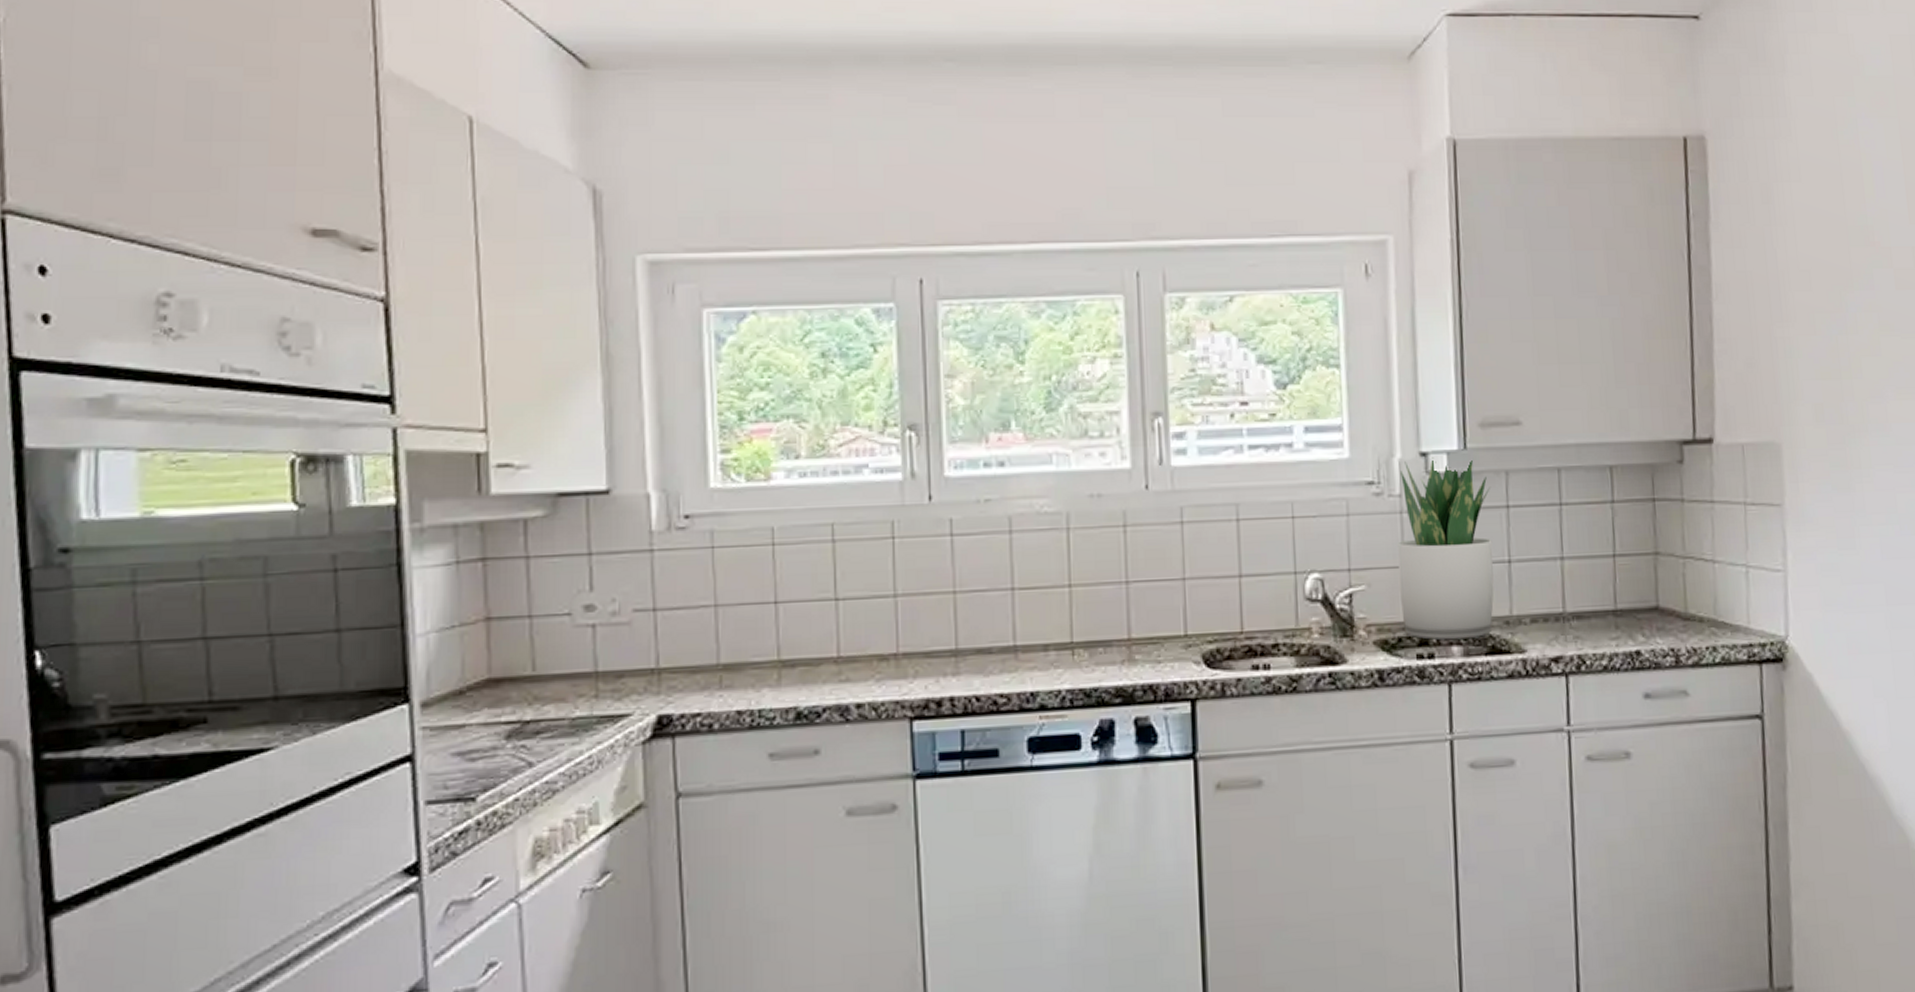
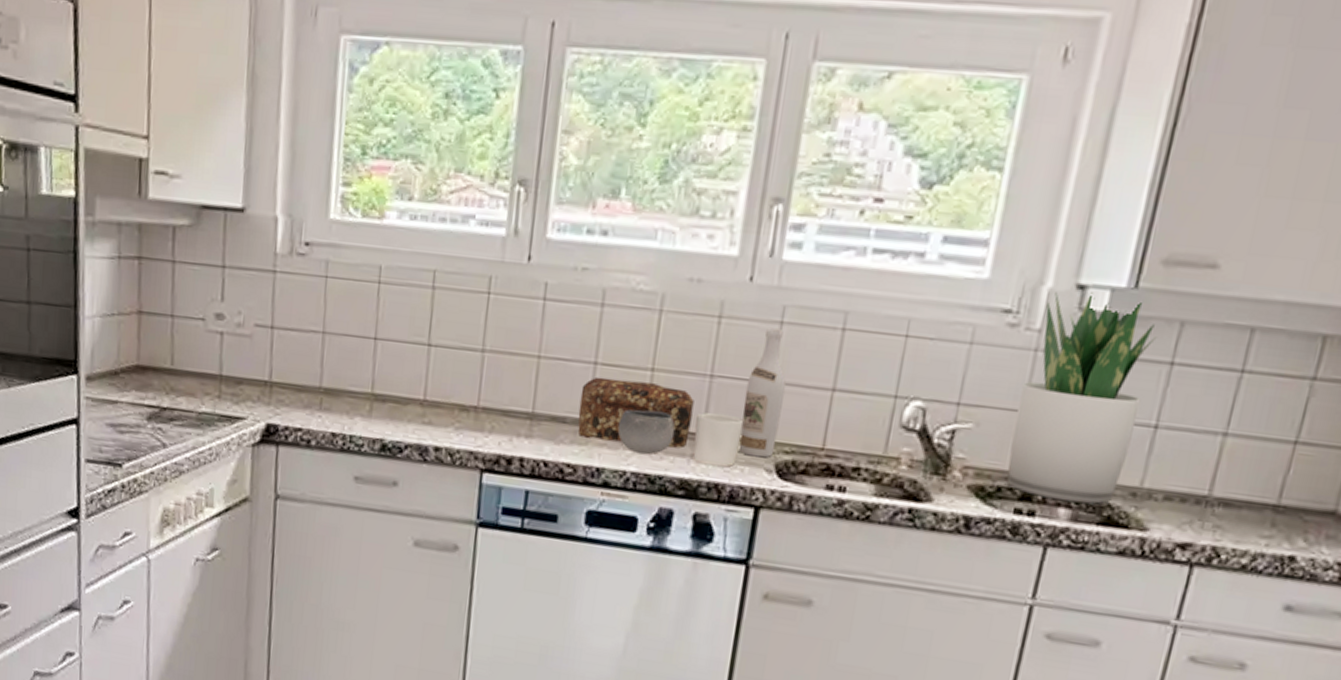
bread loaf: none [1002,599,1116,665] -> present [578,376,694,449]
bowl: none [1045,625,1102,671] -> present [617,409,675,455]
mug: none [1120,616,1166,669] -> present [692,412,744,468]
wine bottle: none [1161,527,1199,652] -> present [738,327,786,458]

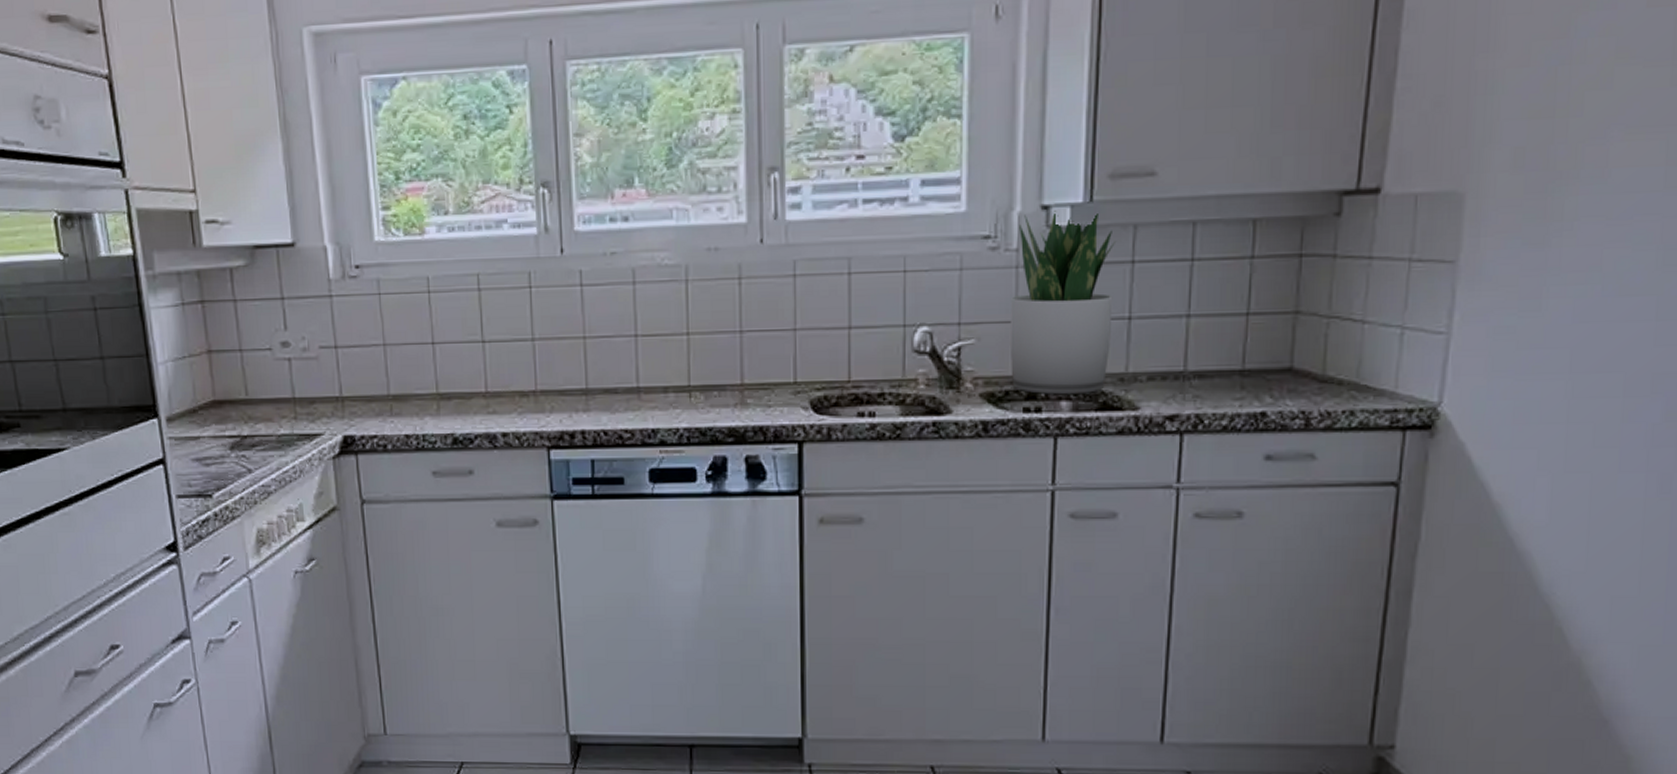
bread loaf: present [578,376,694,449] -> none [627,346,730,405]
bowl: present [617,409,675,455] -> none [665,370,717,411]
mug: present [692,412,744,468] -> none [734,363,776,411]
wine bottle: present [738,327,786,458] -> none [773,280,808,398]

